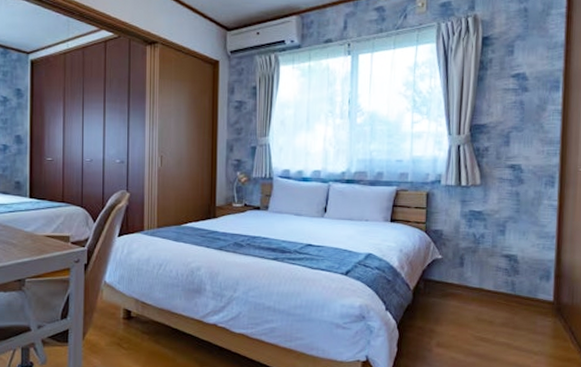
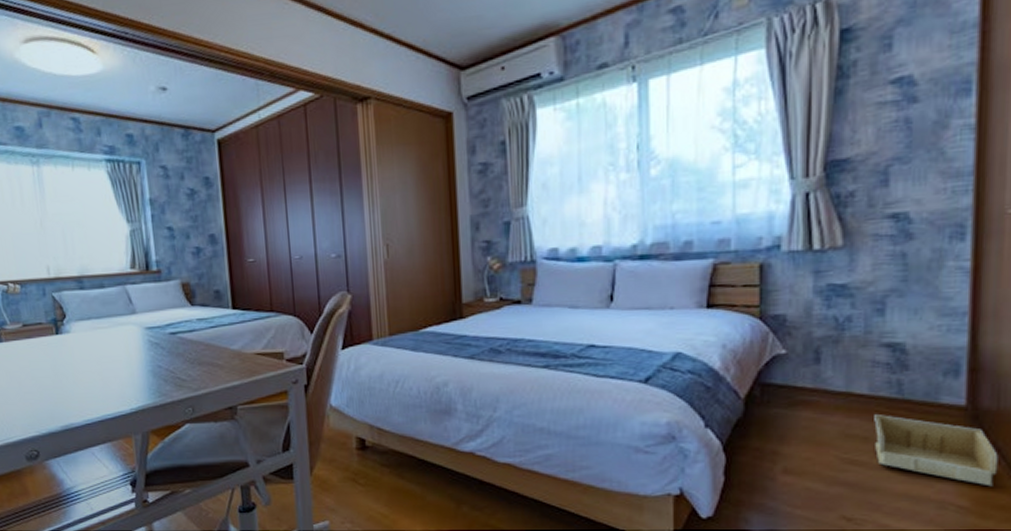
storage bin: none [496,305,572,359] -> present [874,415,998,487]

